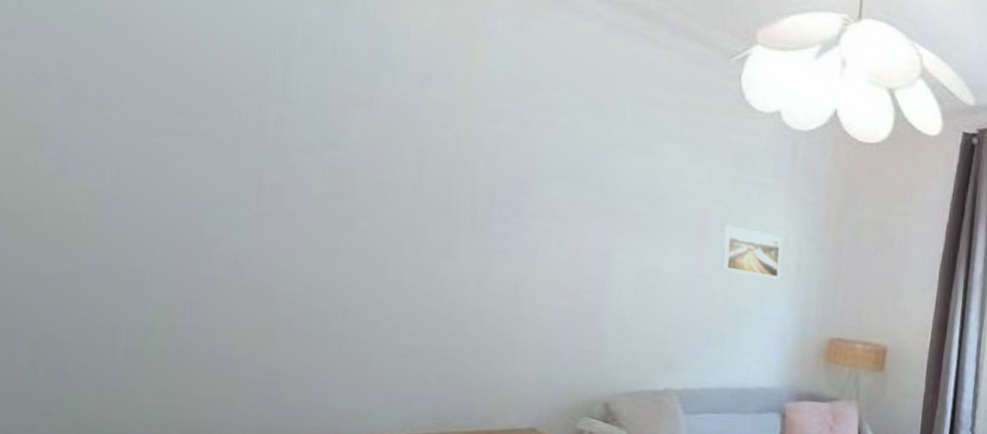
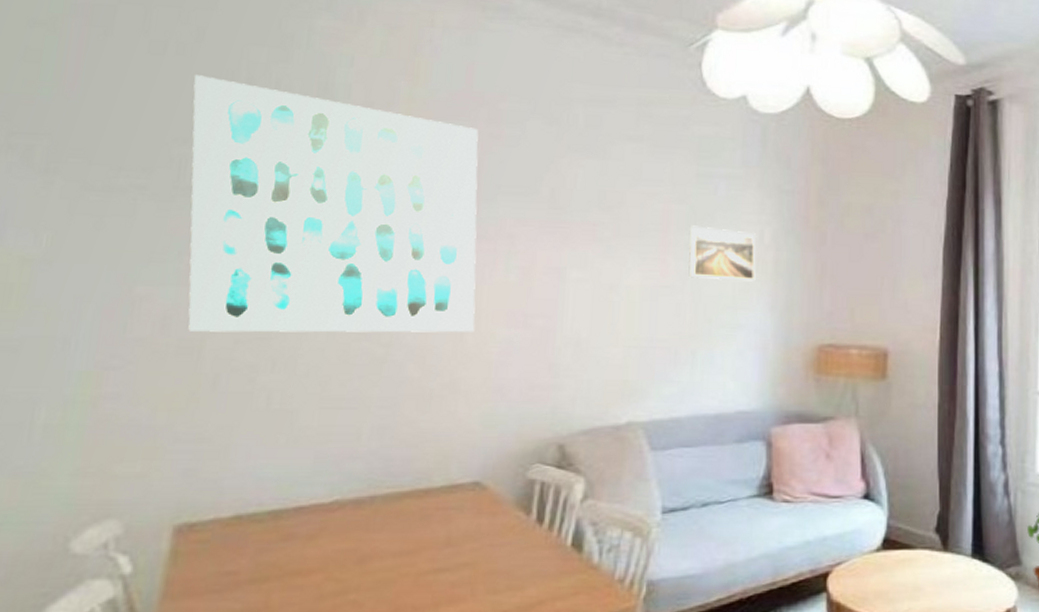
wall art: none [248,27,533,300] -> present [188,75,479,333]

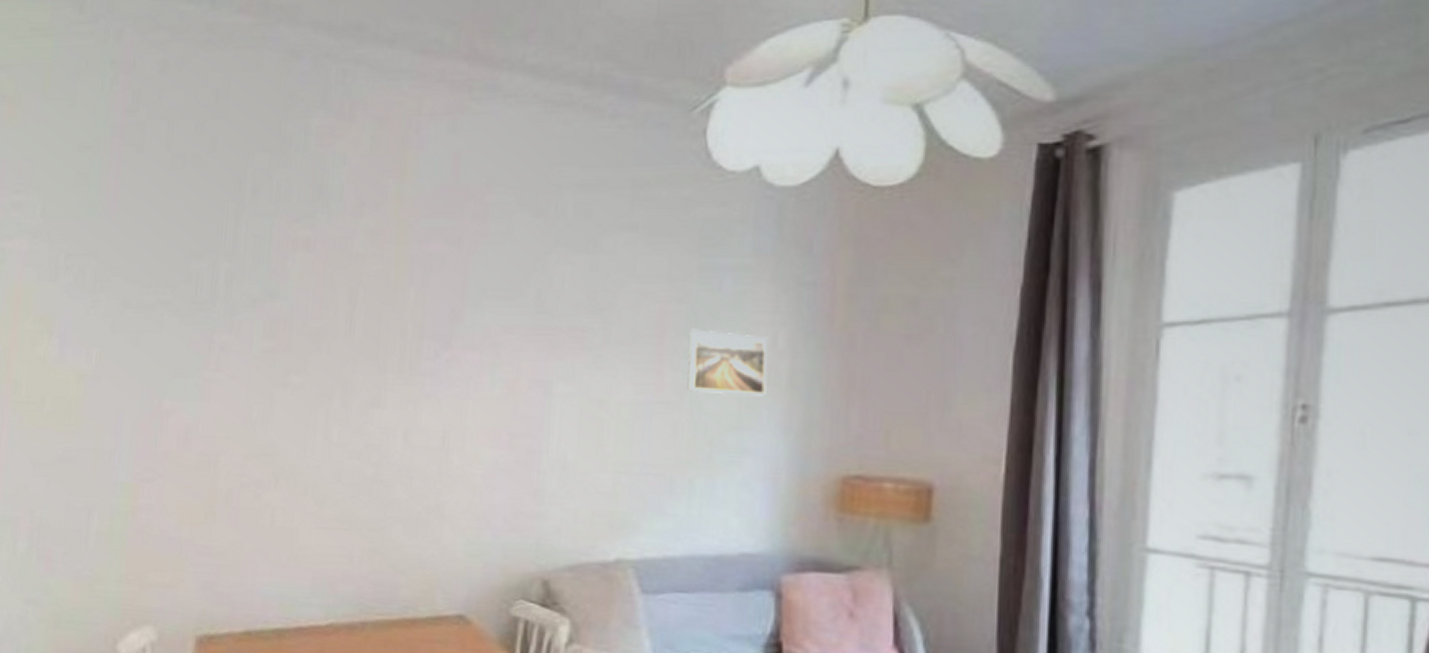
wall art: present [188,75,479,333] -> none [206,187,464,452]

